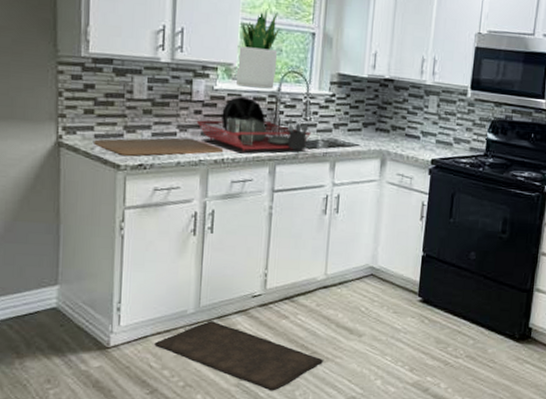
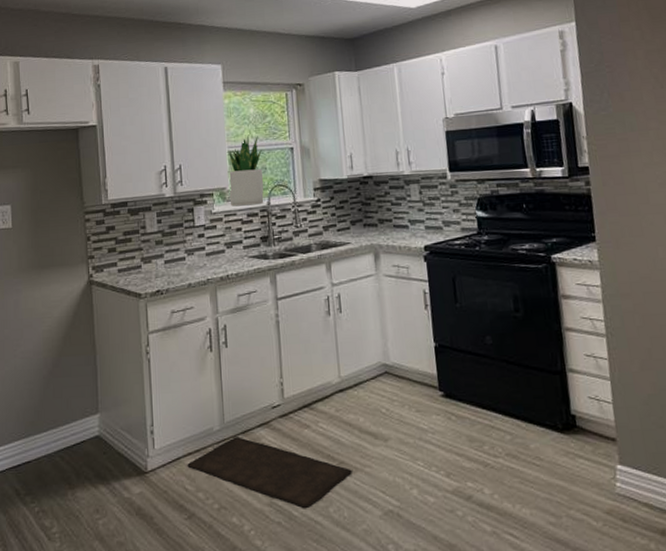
chopping board: present [94,137,223,156] -> none [118,260,226,285]
dish rack: present [197,96,311,154] -> none [201,215,303,268]

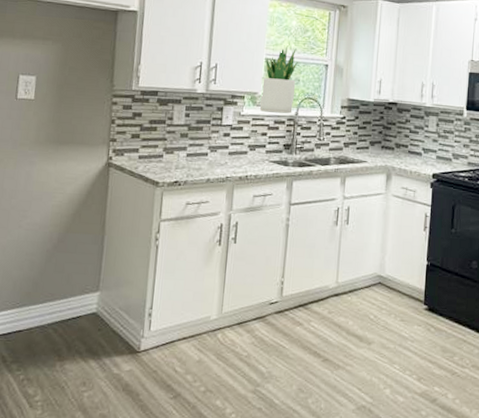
doormat: present [187,437,352,508] -> none [180,327,334,397]

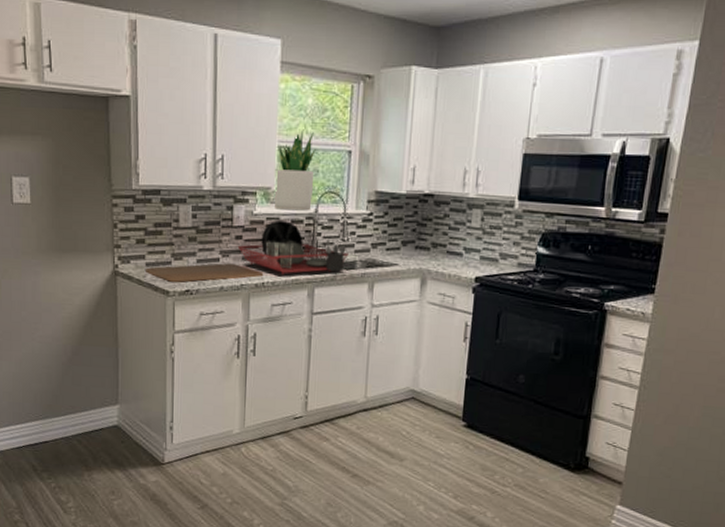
chopping board: none [138,157,247,174] -> present [146,263,263,283]
dish rack: none [226,120,324,171] -> present [238,219,349,277]

